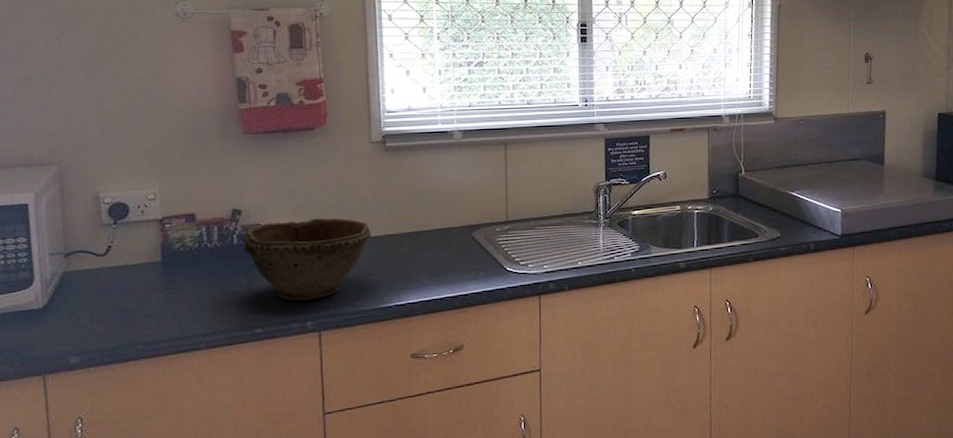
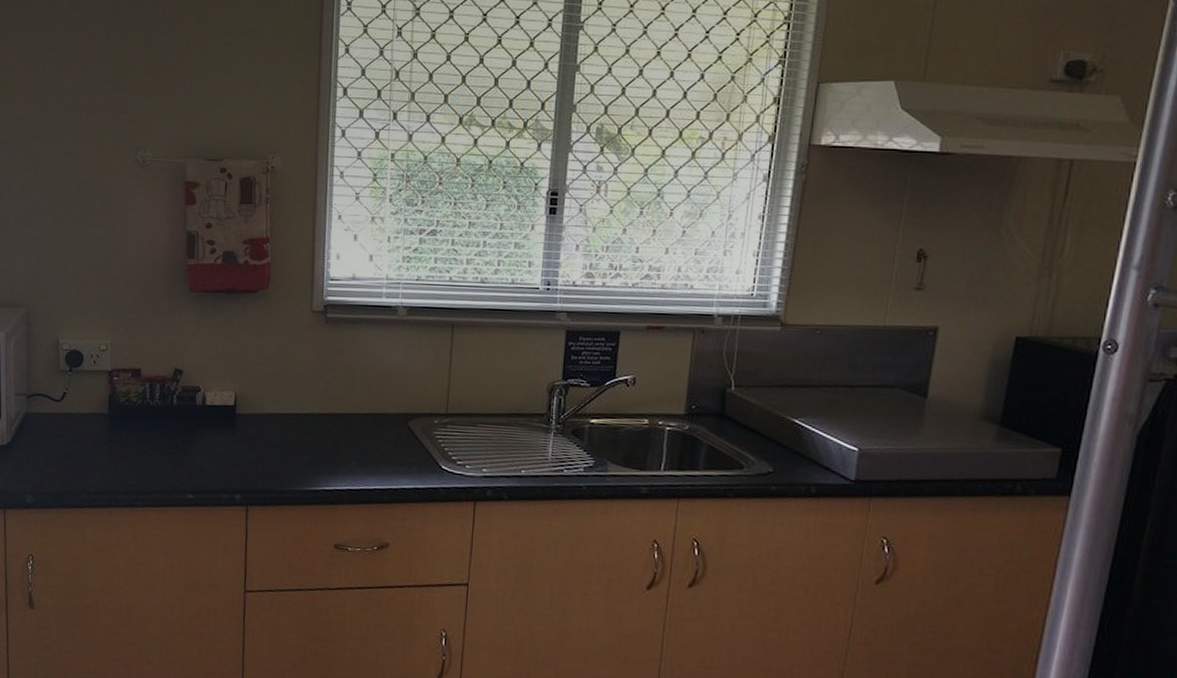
bowl: present [242,218,371,301] -> none [181,387,305,472]

